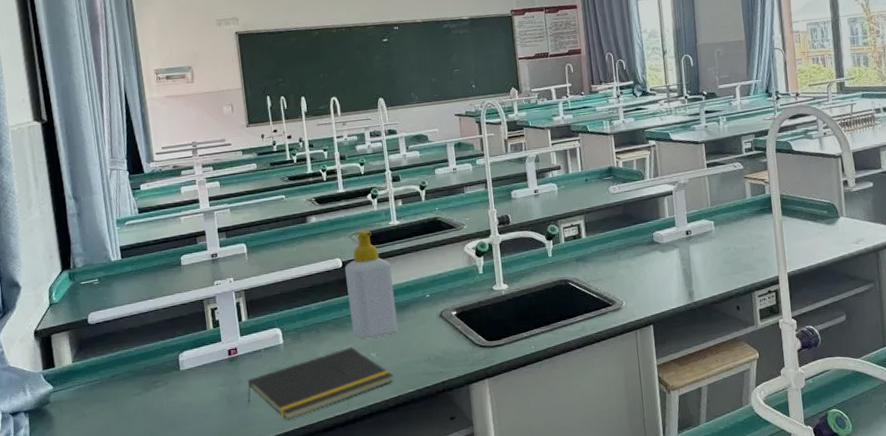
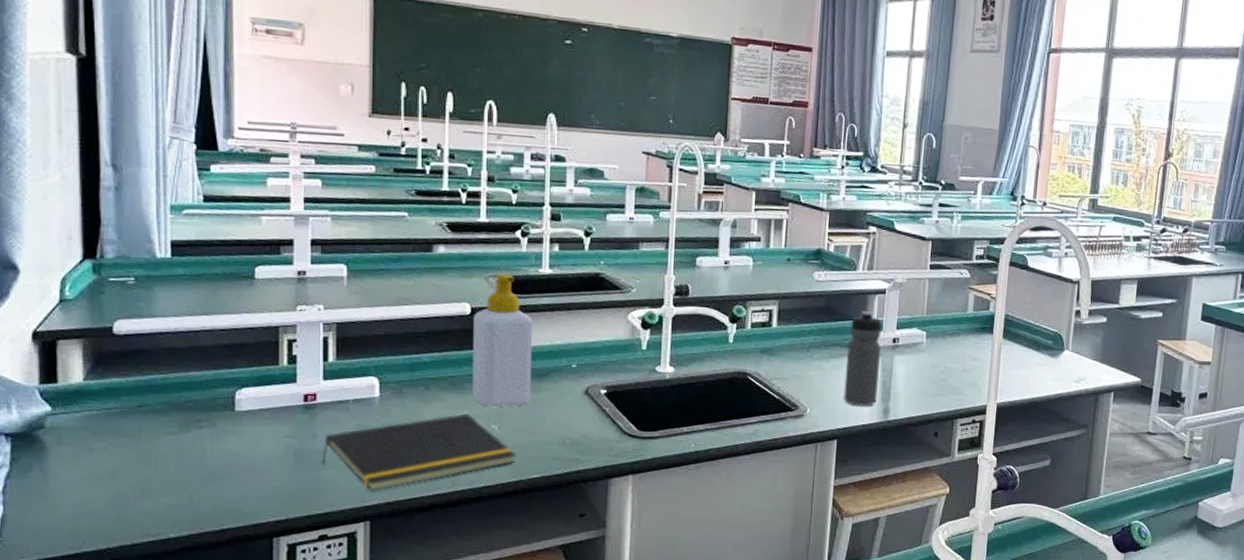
water bottle: none [647,212,681,294] -> present [843,311,882,406]

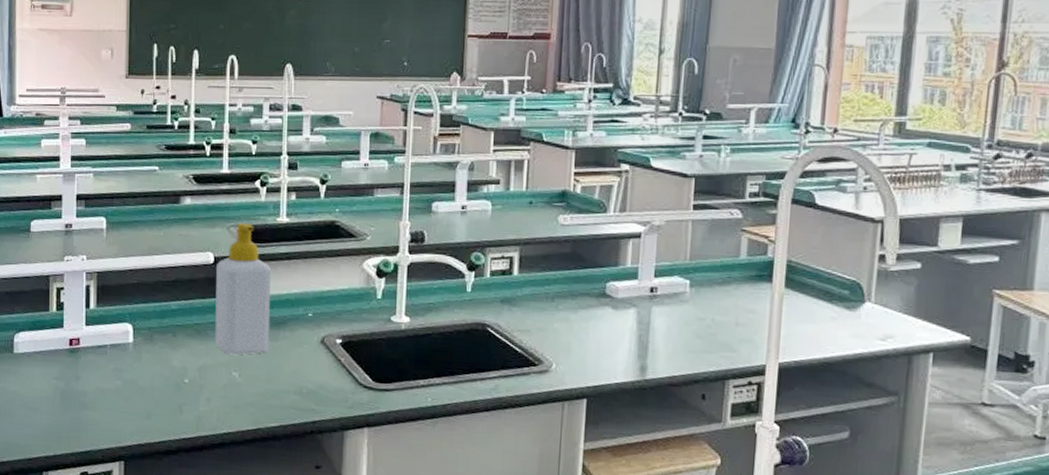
notepad: present [321,413,516,491] -> none [83,360,255,433]
water bottle: present [843,311,882,406] -> none [593,257,637,363]

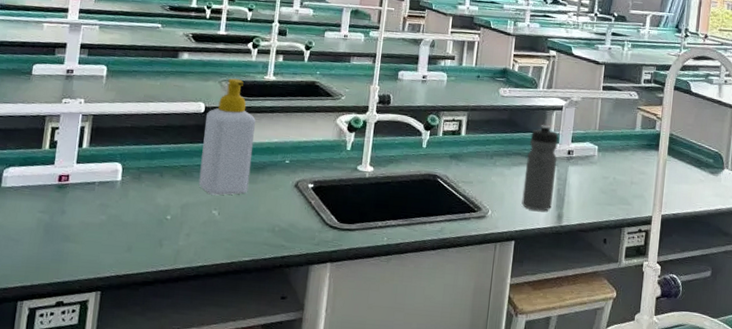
water bottle: none [593,257,637,363] -> present [521,125,559,211]

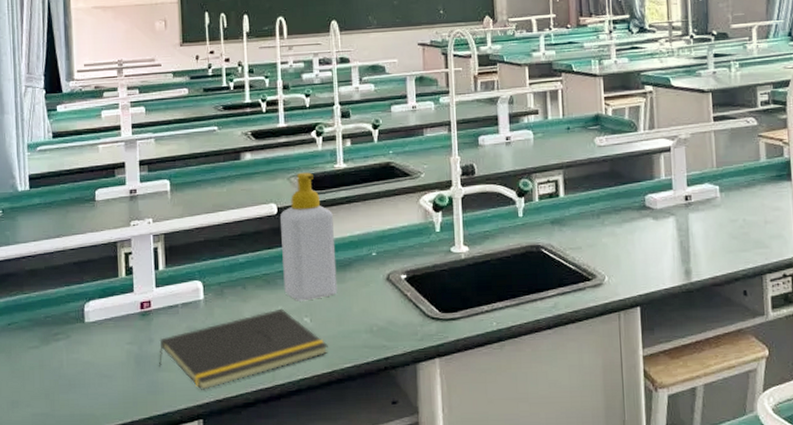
notepad: none [66,199,231,265] -> present [158,308,328,390]
water bottle: present [521,125,559,211] -> none [638,171,676,269]

